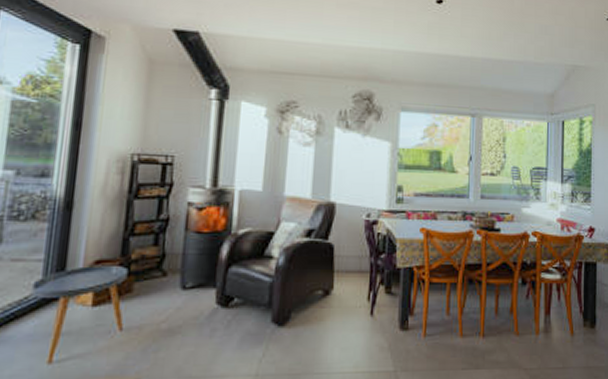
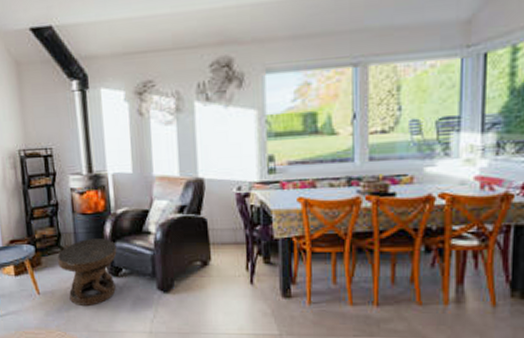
side table: none [155,262,232,346] -> present [57,239,117,307]

